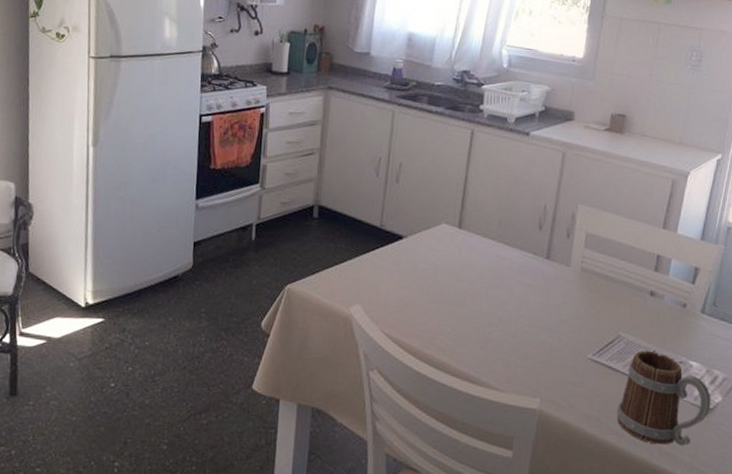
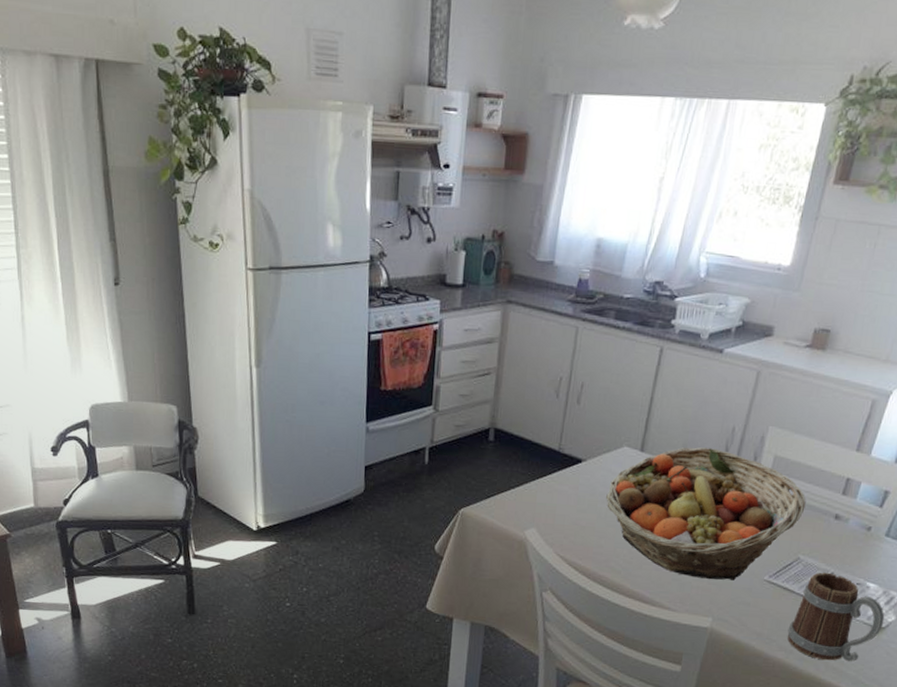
fruit basket: none [428,224,621,359] -> present [606,447,806,580]

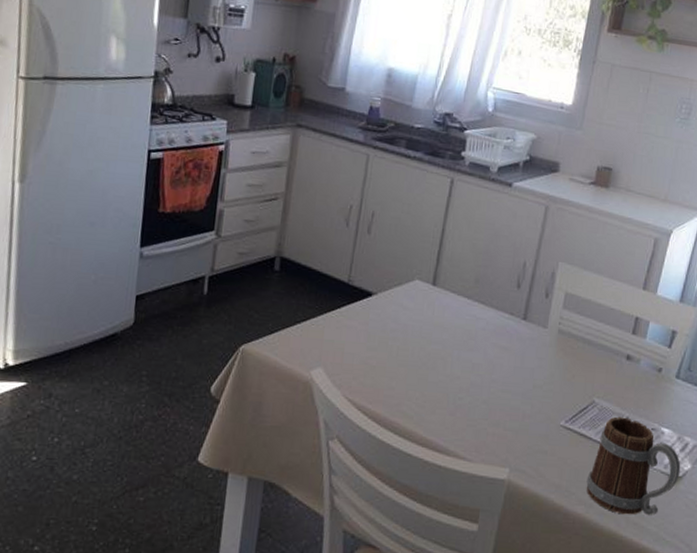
fruit basket: present [606,447,806,580] -> none [397,282,598,426]

